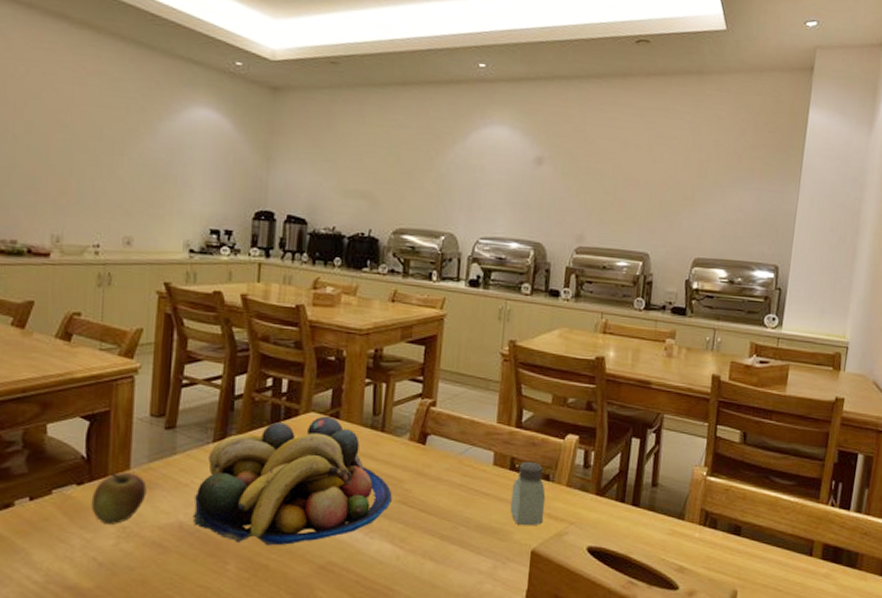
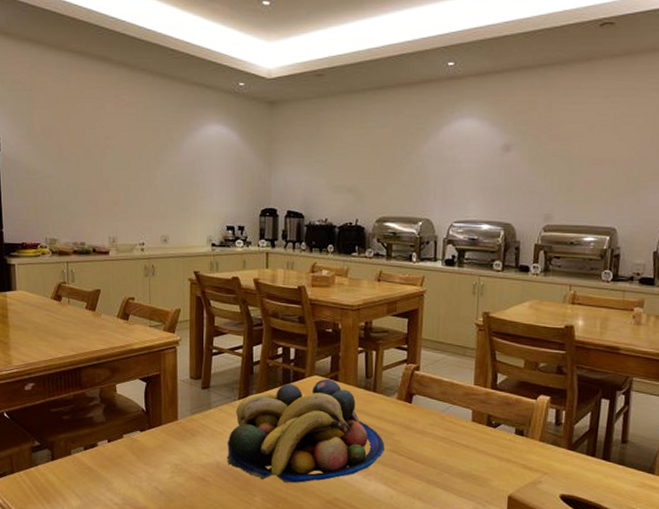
apple: present [91,472,147,524] -> none [151,422,191,462]
saltshaker: present [510,461,546,525] -> none [488,418,521,474]

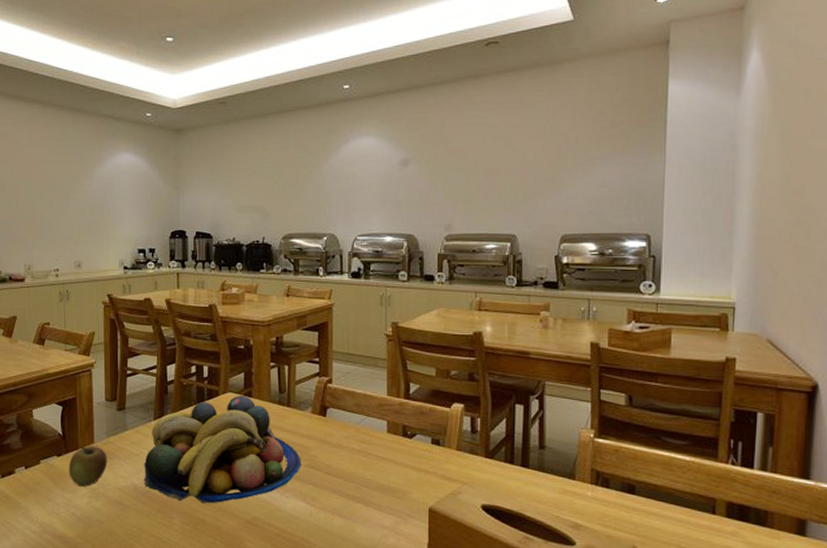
apple: none [151,422,191,462] -> present [68,446,108,487]

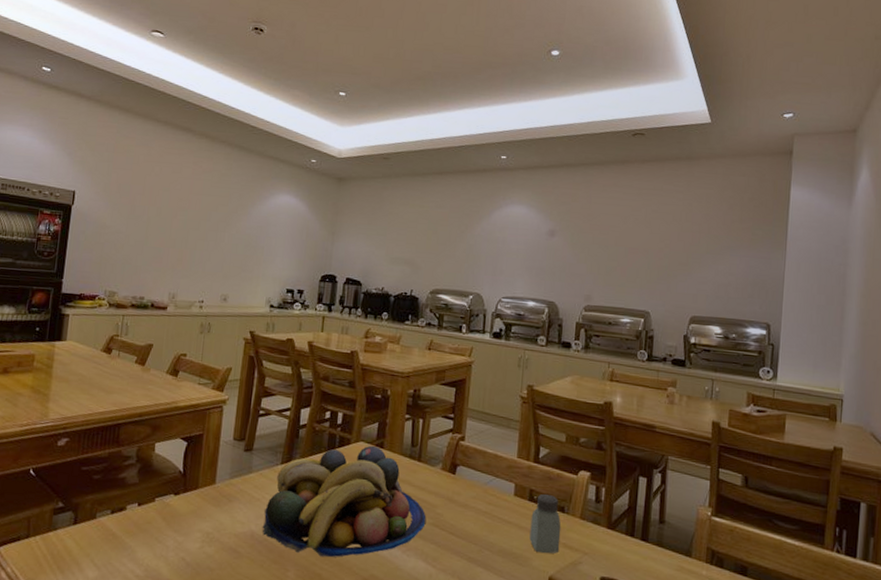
apple: present [68,446,108,487] -> none [184,485,228,530]
saltshaker: none [406,428,438,485] -> present [529,493,562,554]

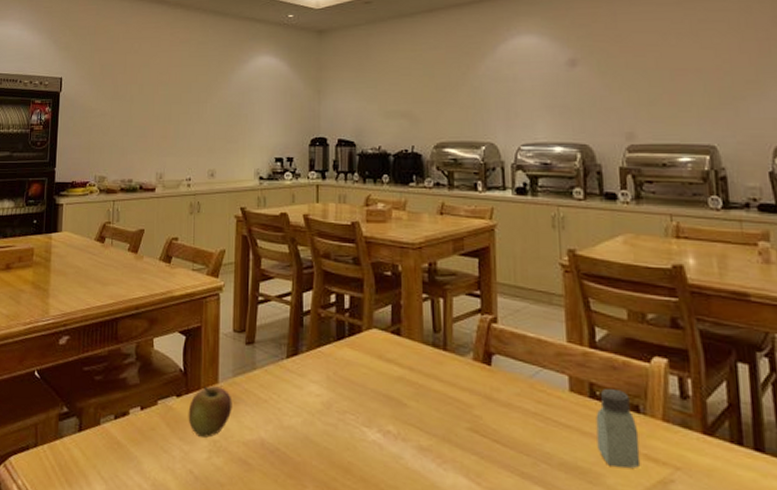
apple: none [184,485,228,530] -> present [188,385,232,438]
fruit bowl: present [262,445,427,557] -> none [272,332,462,471]

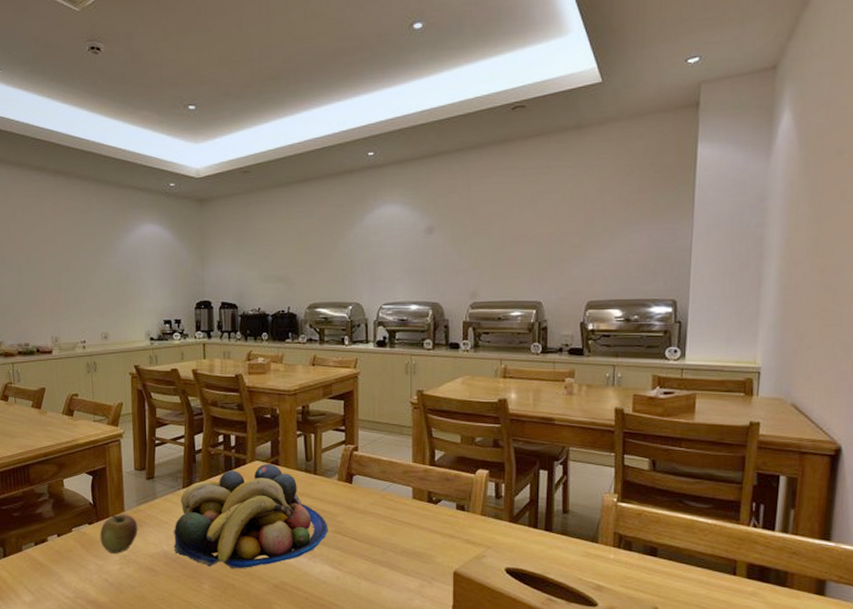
fruit bowl: none [272,332,462,471] -> present [173,463,328,569]
saltshaker: present [596,388,641,468] -> none [431,494,463,550]

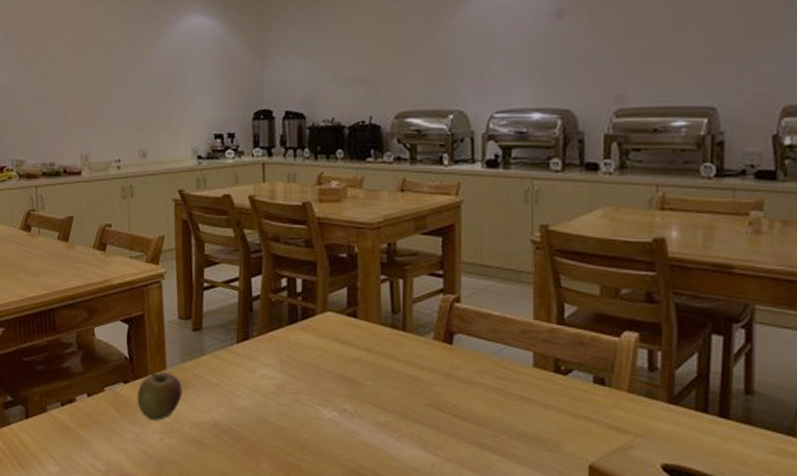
fruit bowl: present [173,463,328,569] -> none [225,315,421,447]

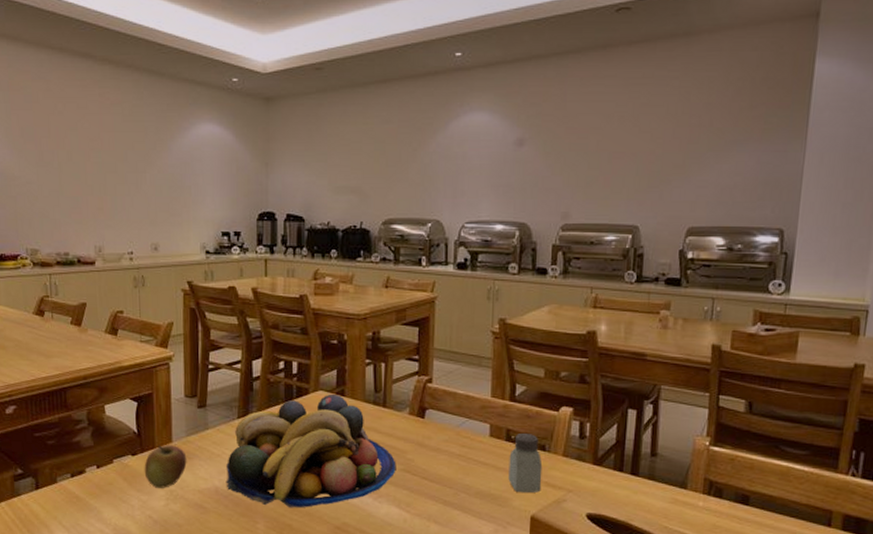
fruit bowl: none [225,315,421,447] -> present [226,393,396,508]
saltshaker: none [559,362,602,436] -> present [508,432,543,493]

